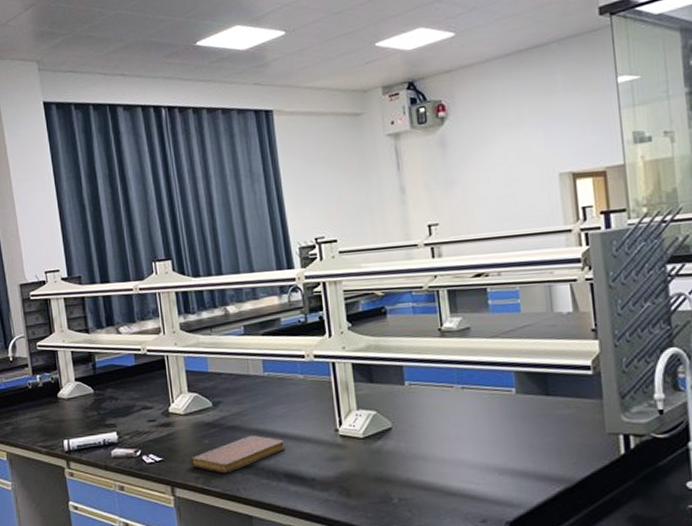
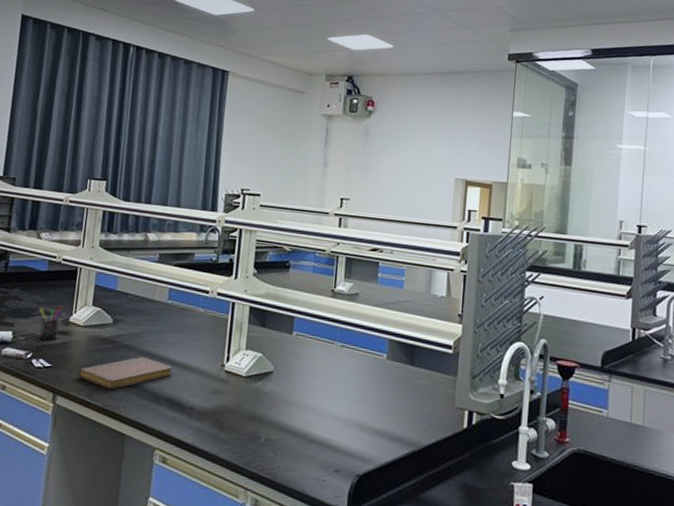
pen holder: none [137,398,161,436] -> present [39,305,63,341]

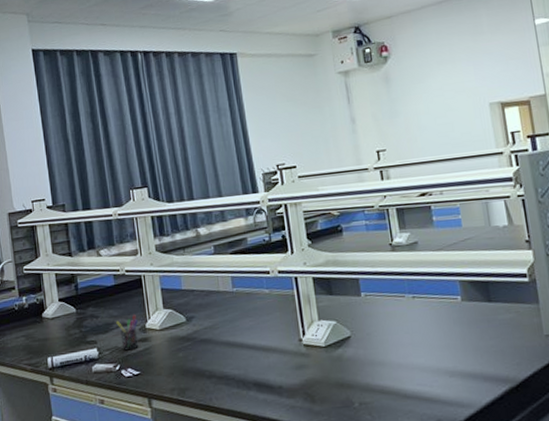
notebook: present [78,356,173,390] -> none [166,347,254,385]

